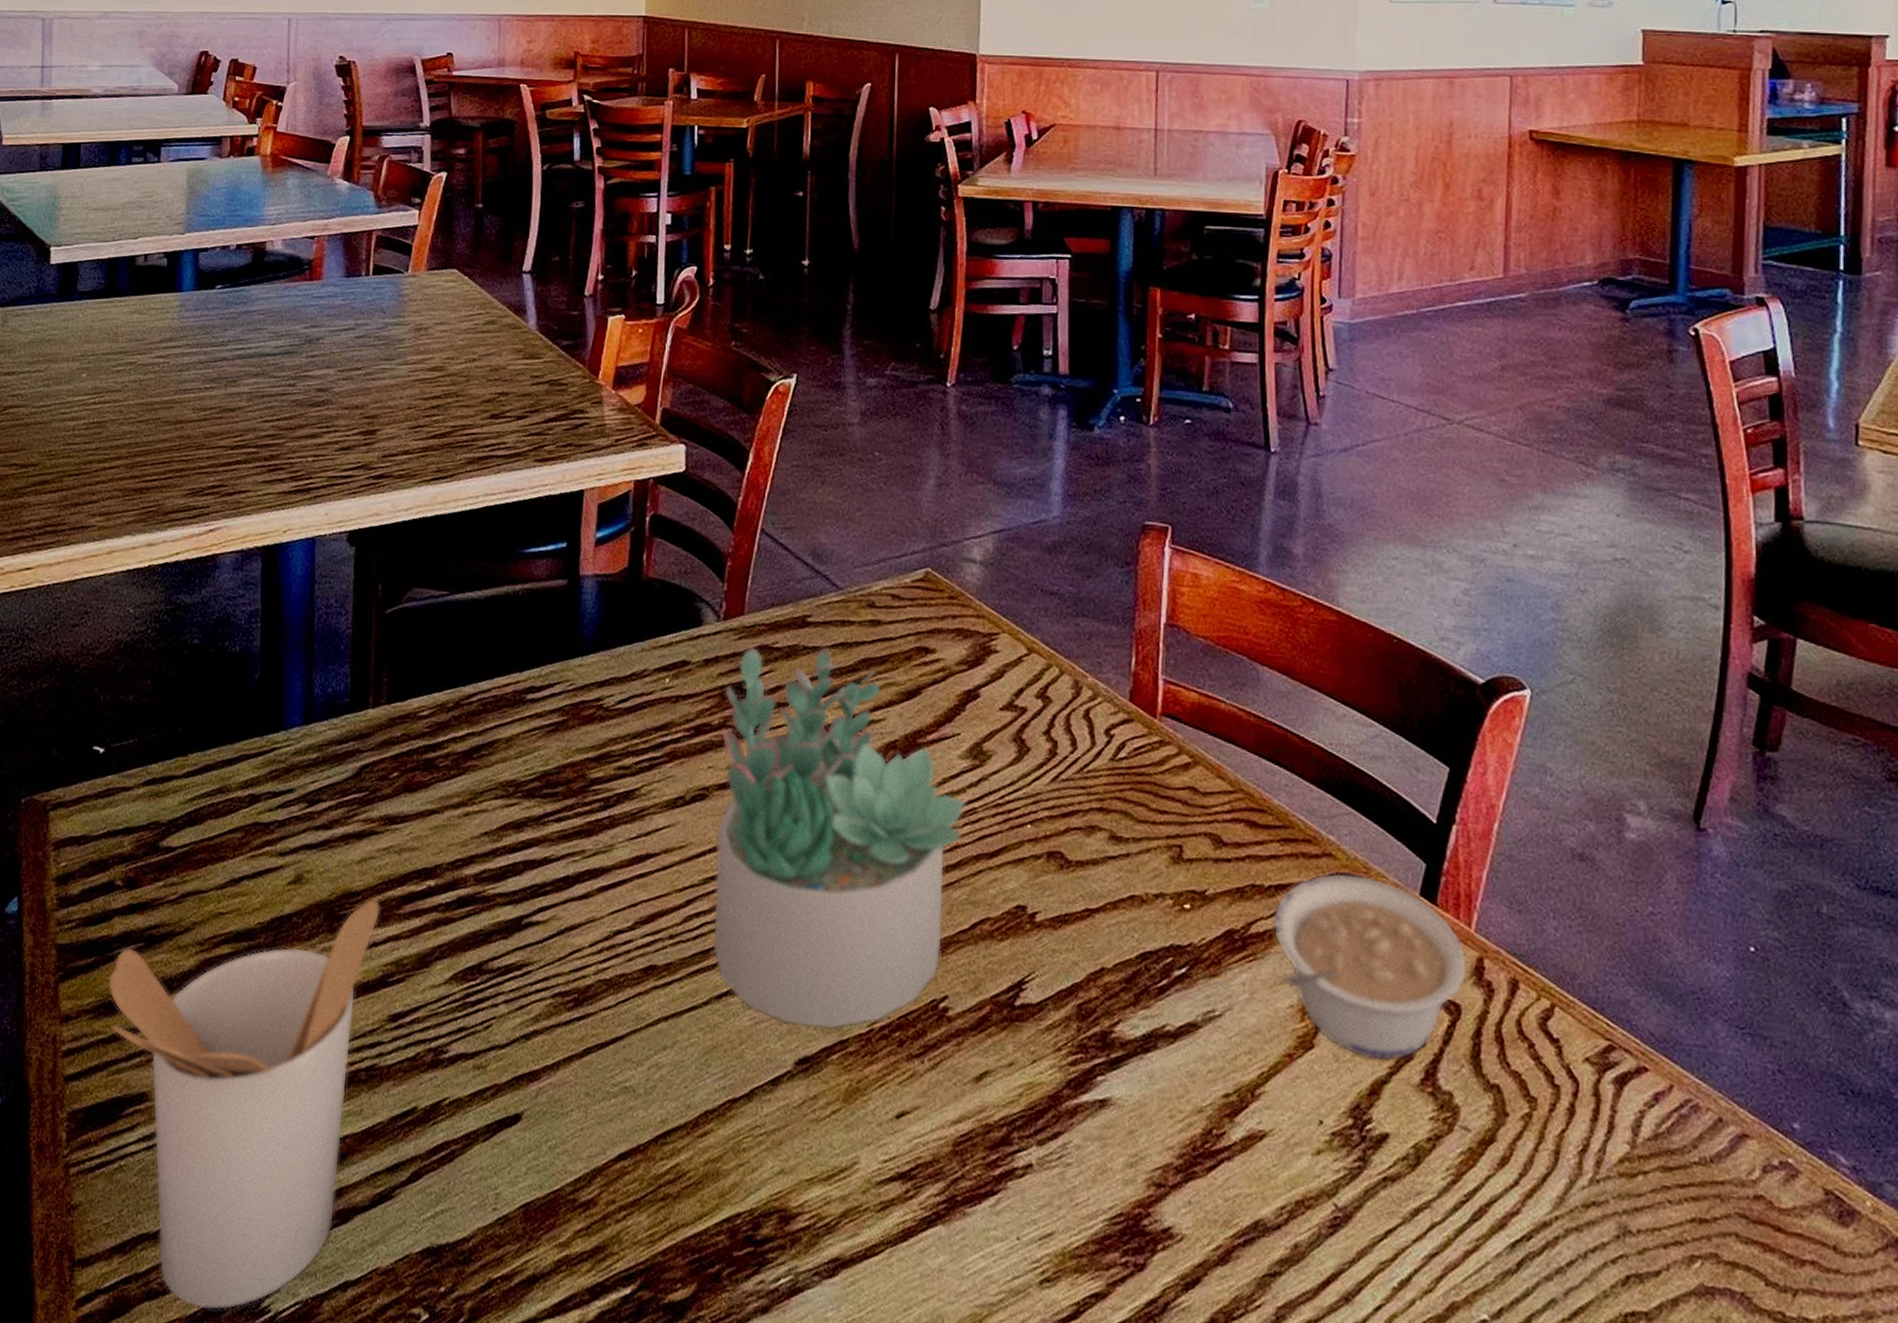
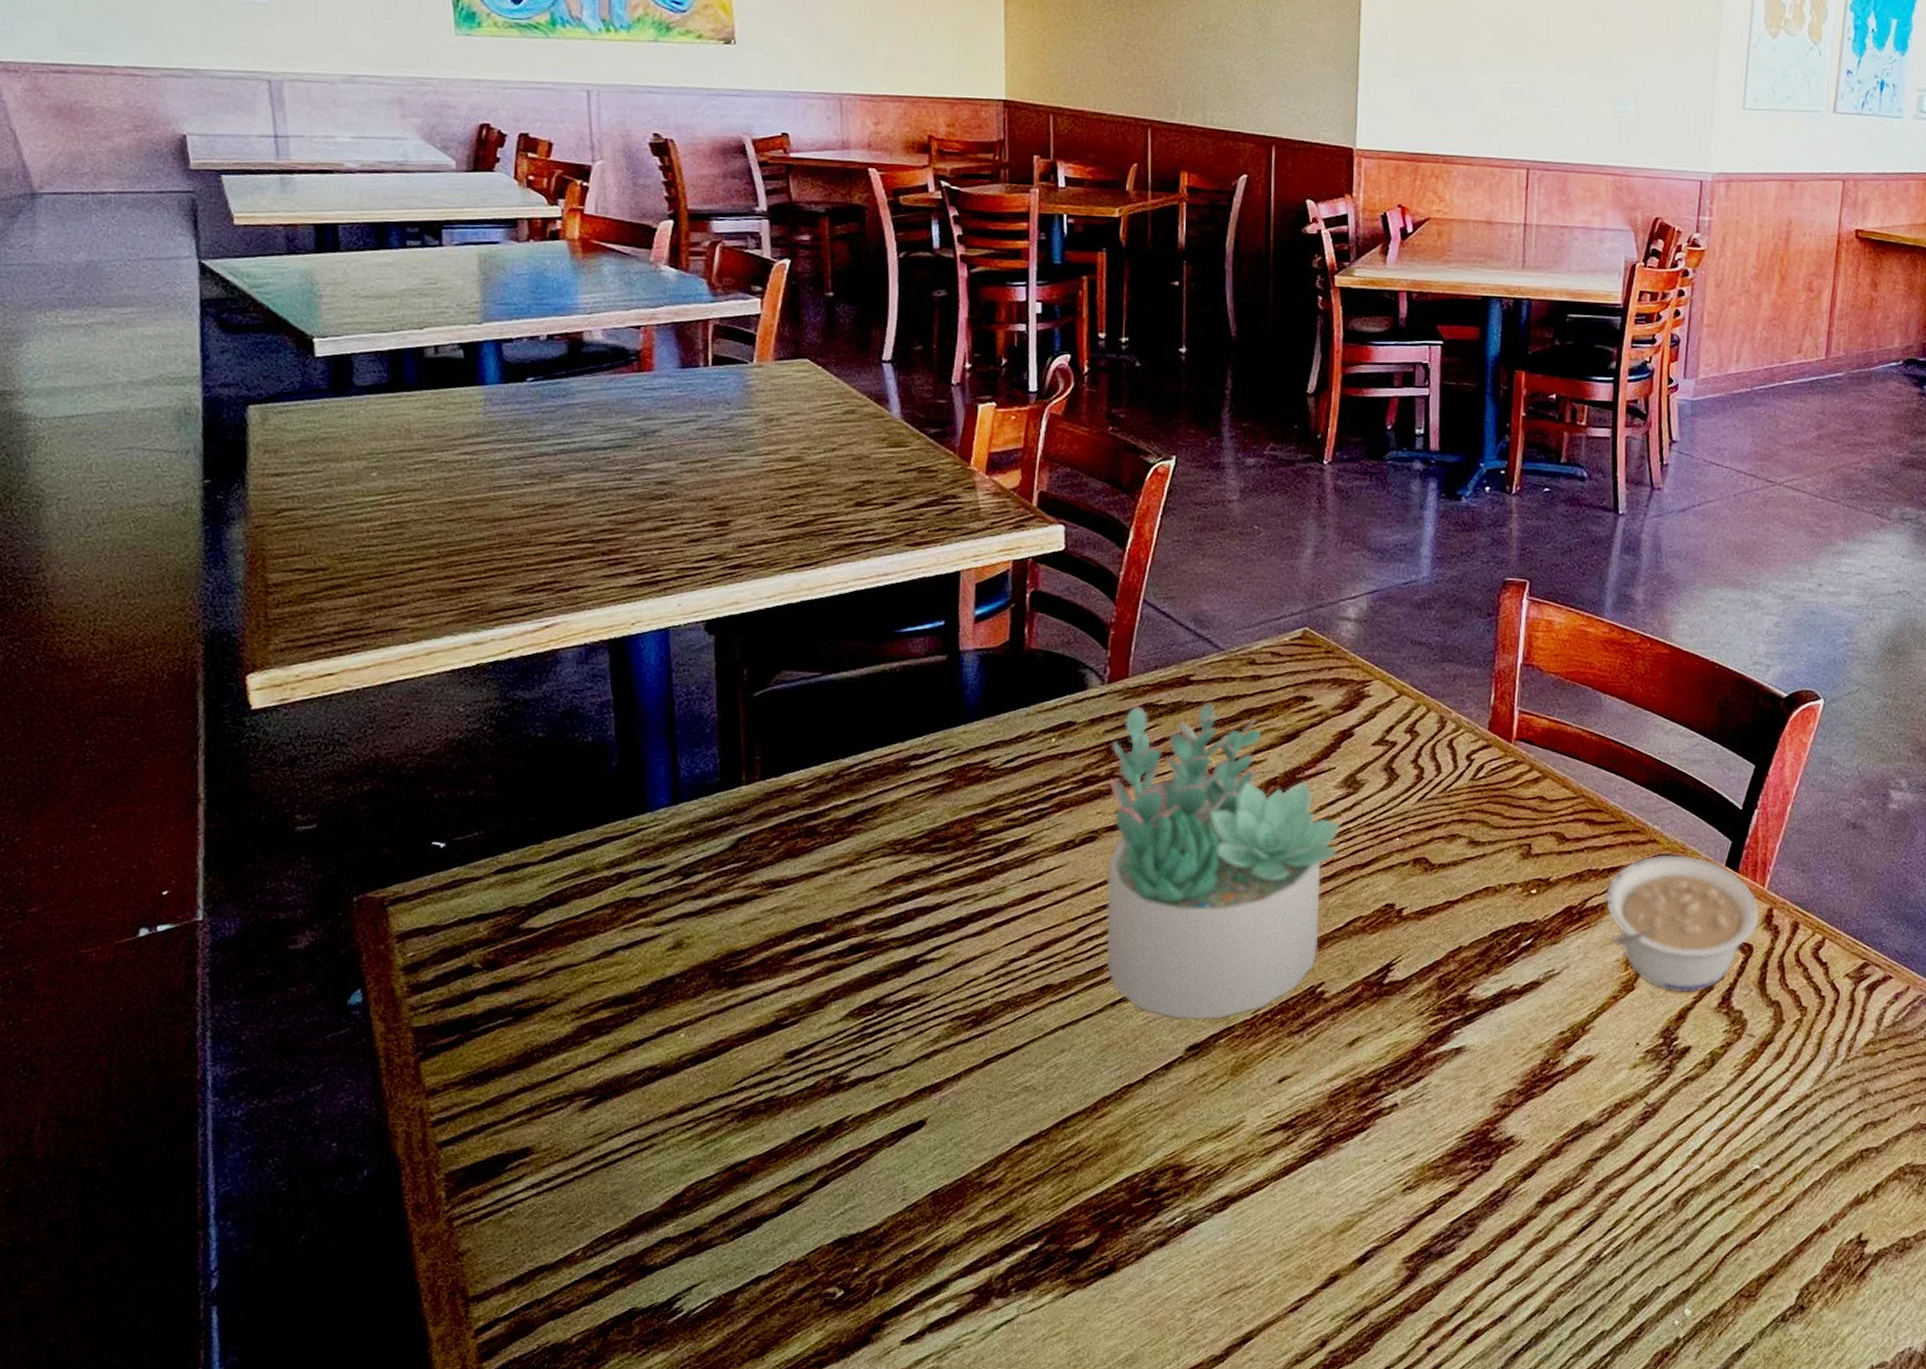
utensil holder: present [108,899,380,1310] -> none [476,955,768,1319]

